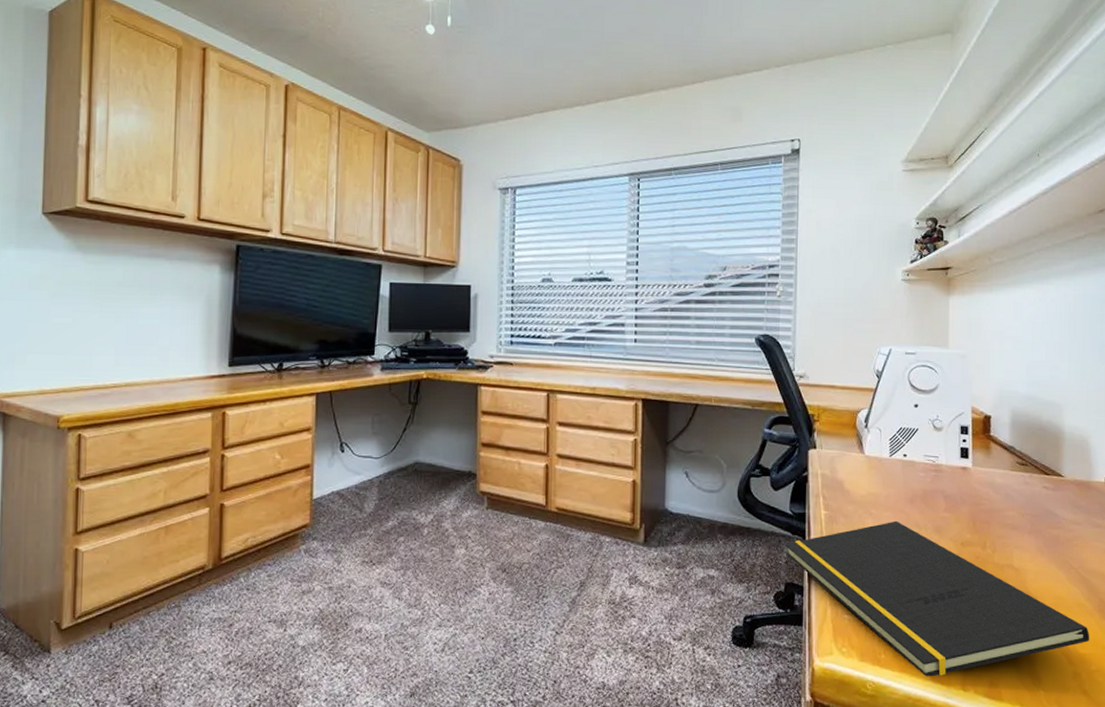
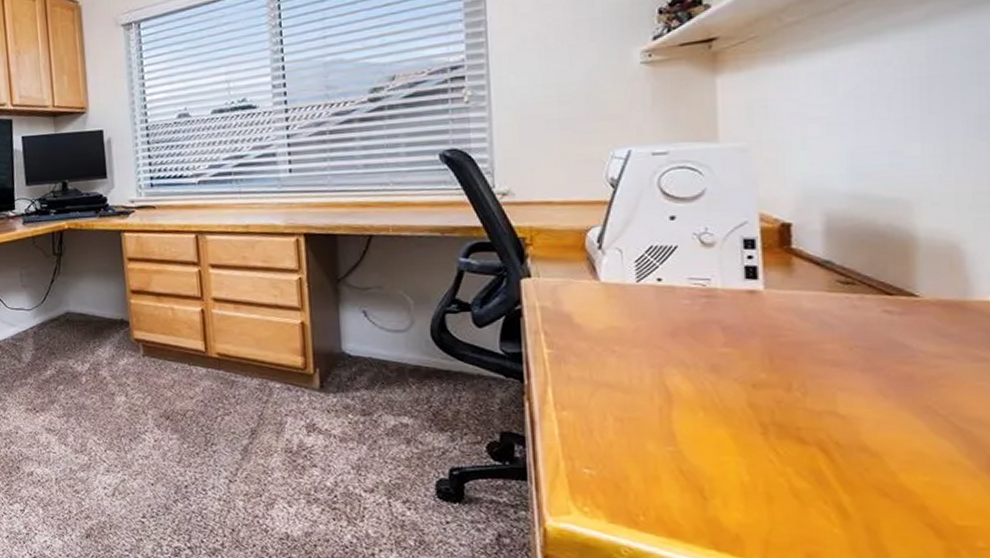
notepad: present [785,520,1090,677] -> none [496,358,974,545]

